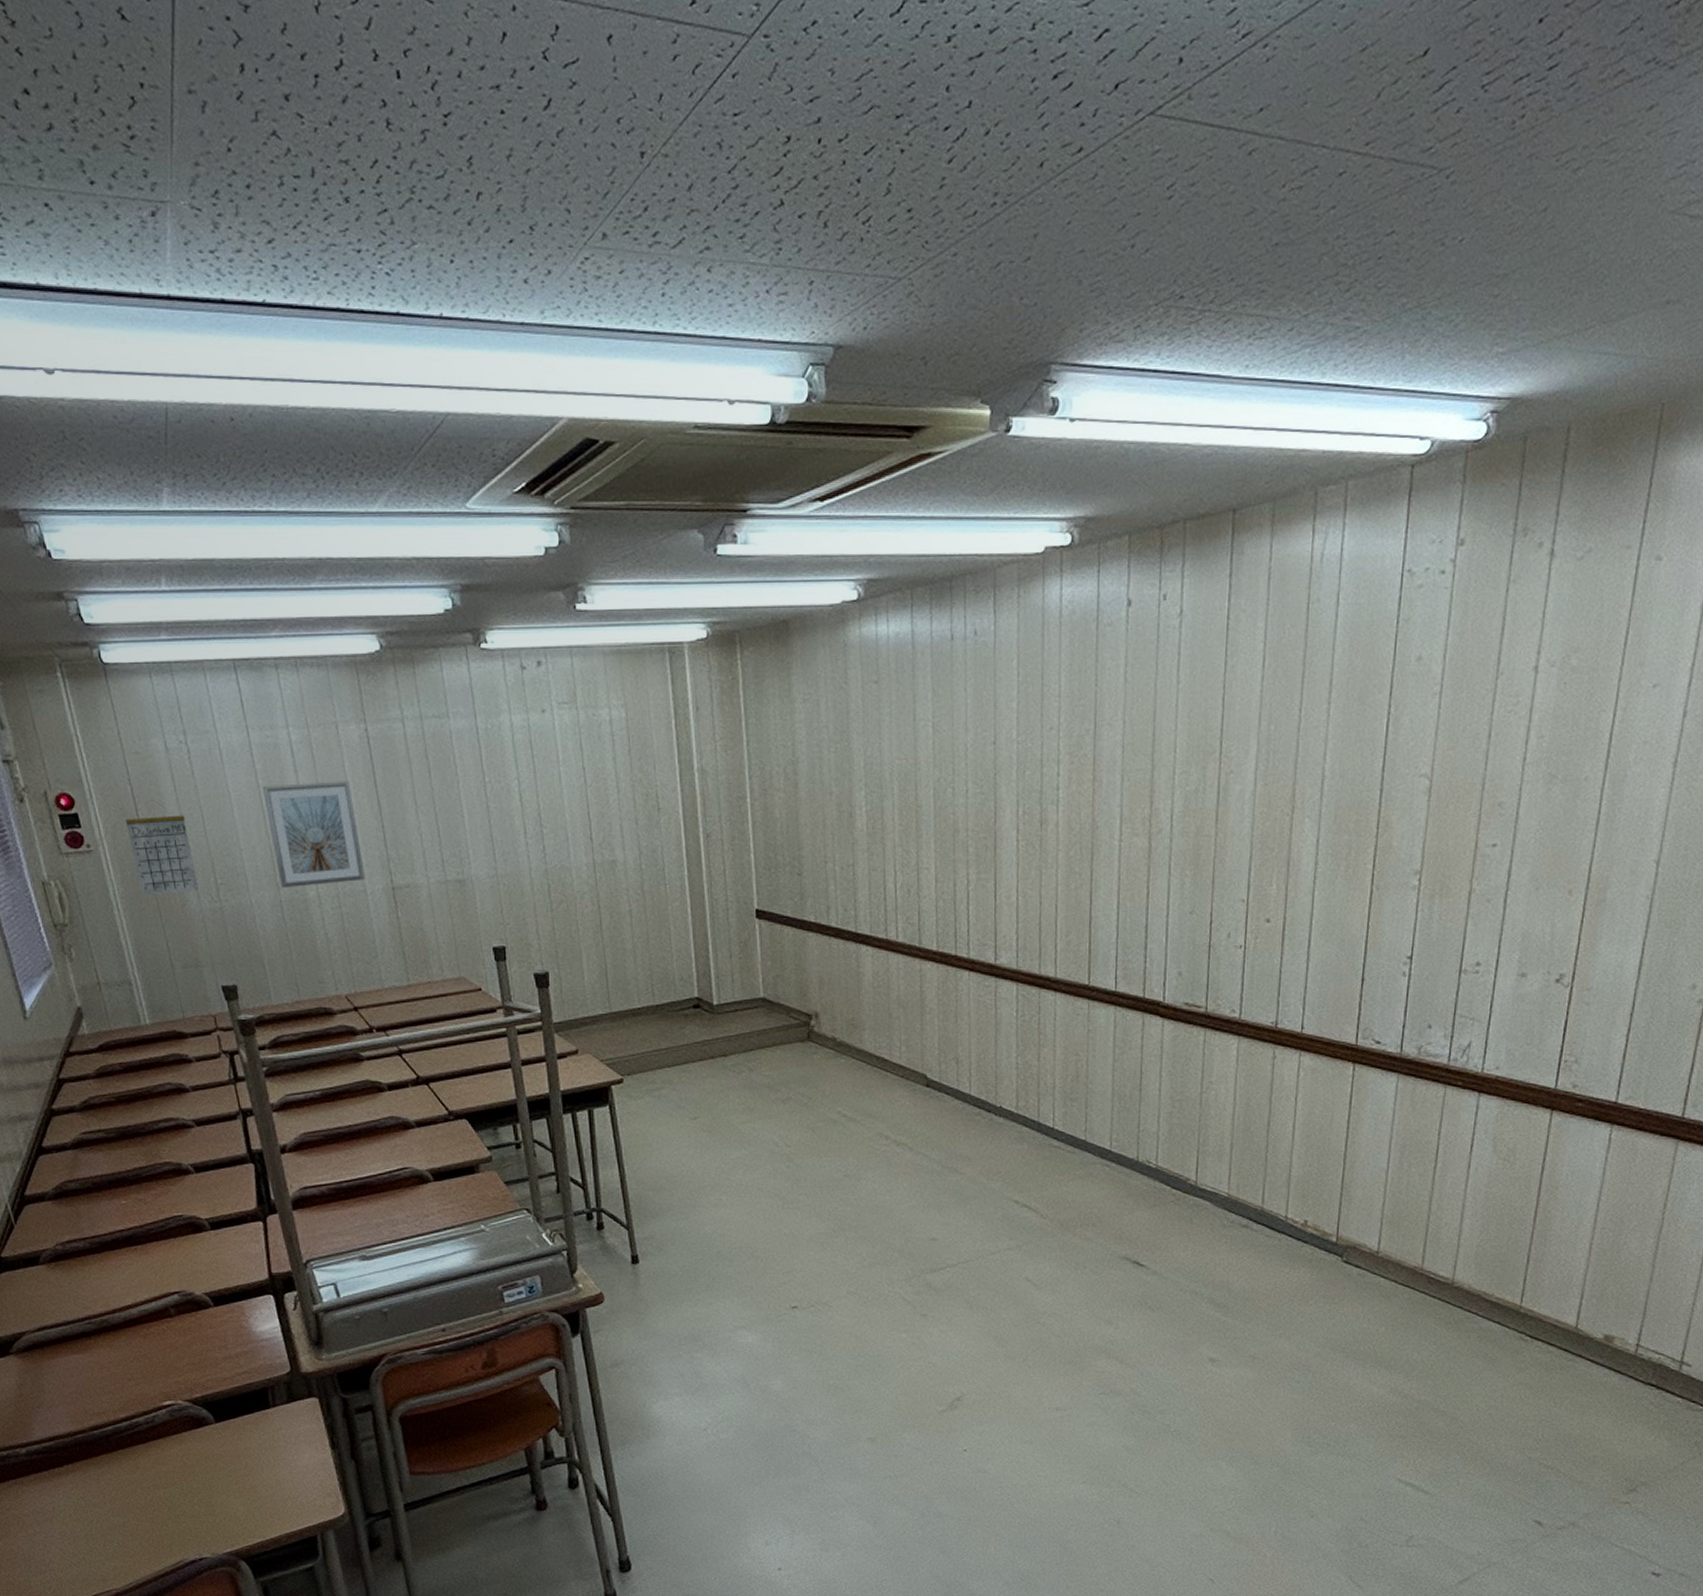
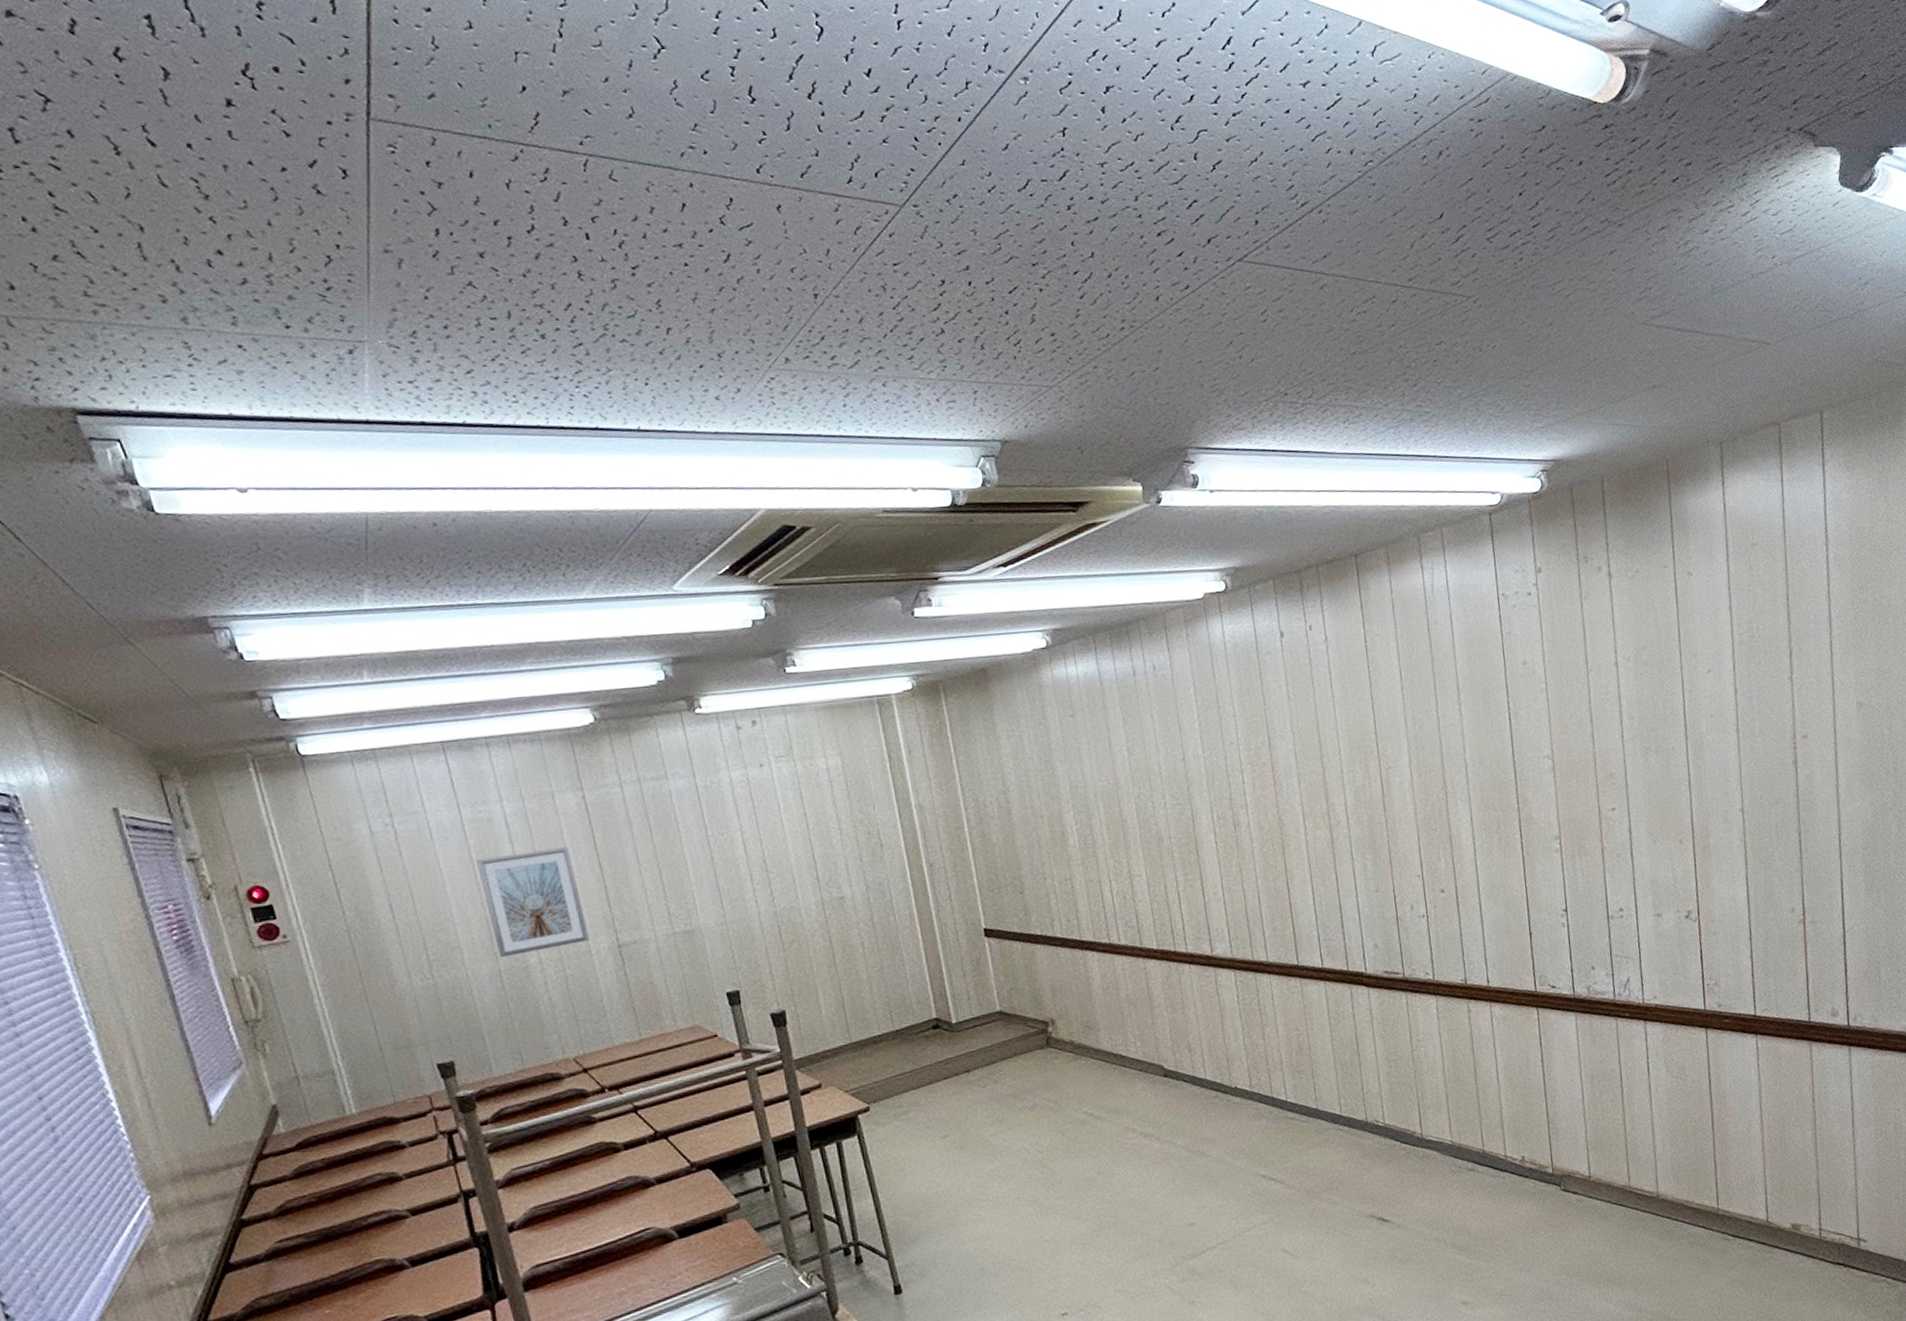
calendar: present [126,800,199,896] -> none [327,884,409,981]

